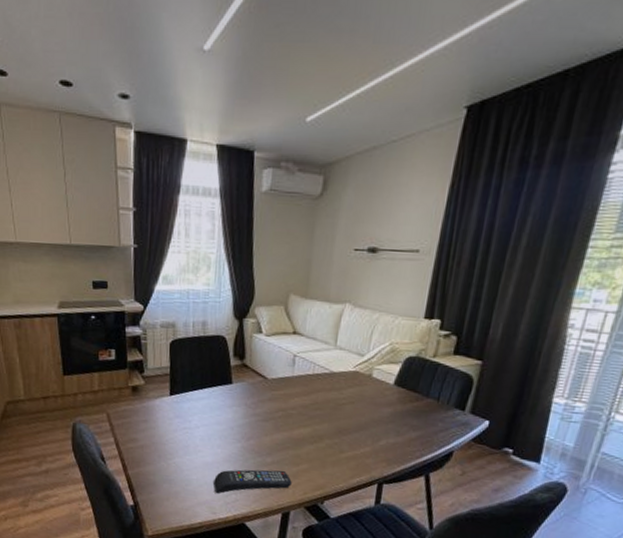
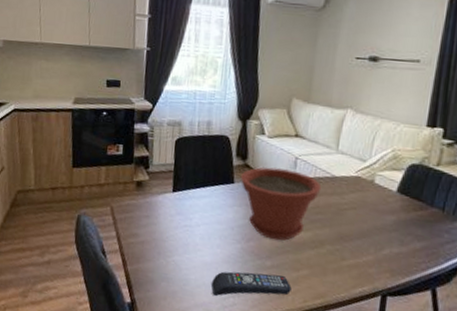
plant pot: none [239,366,320,438] -> present [241,167,322,241]

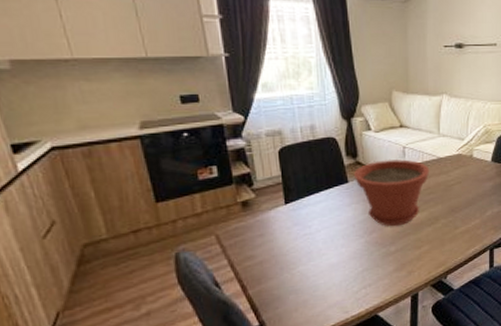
remote control: present [211,271,292,296] -> none [341,257,416,292]

